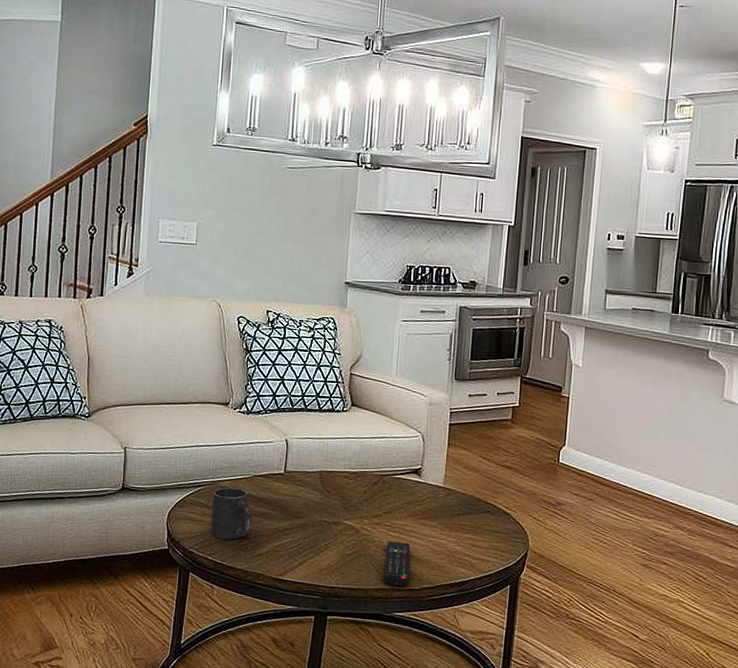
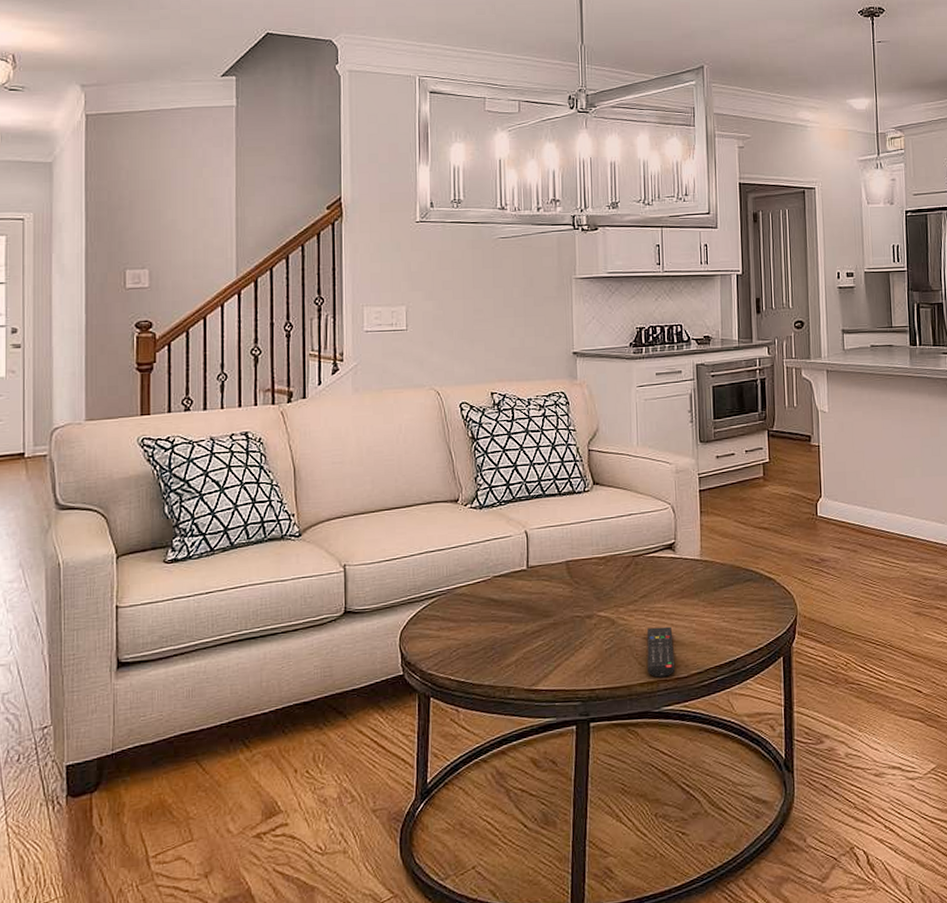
mug: present [211,487,253,540] -> none [449,593,497,654]

